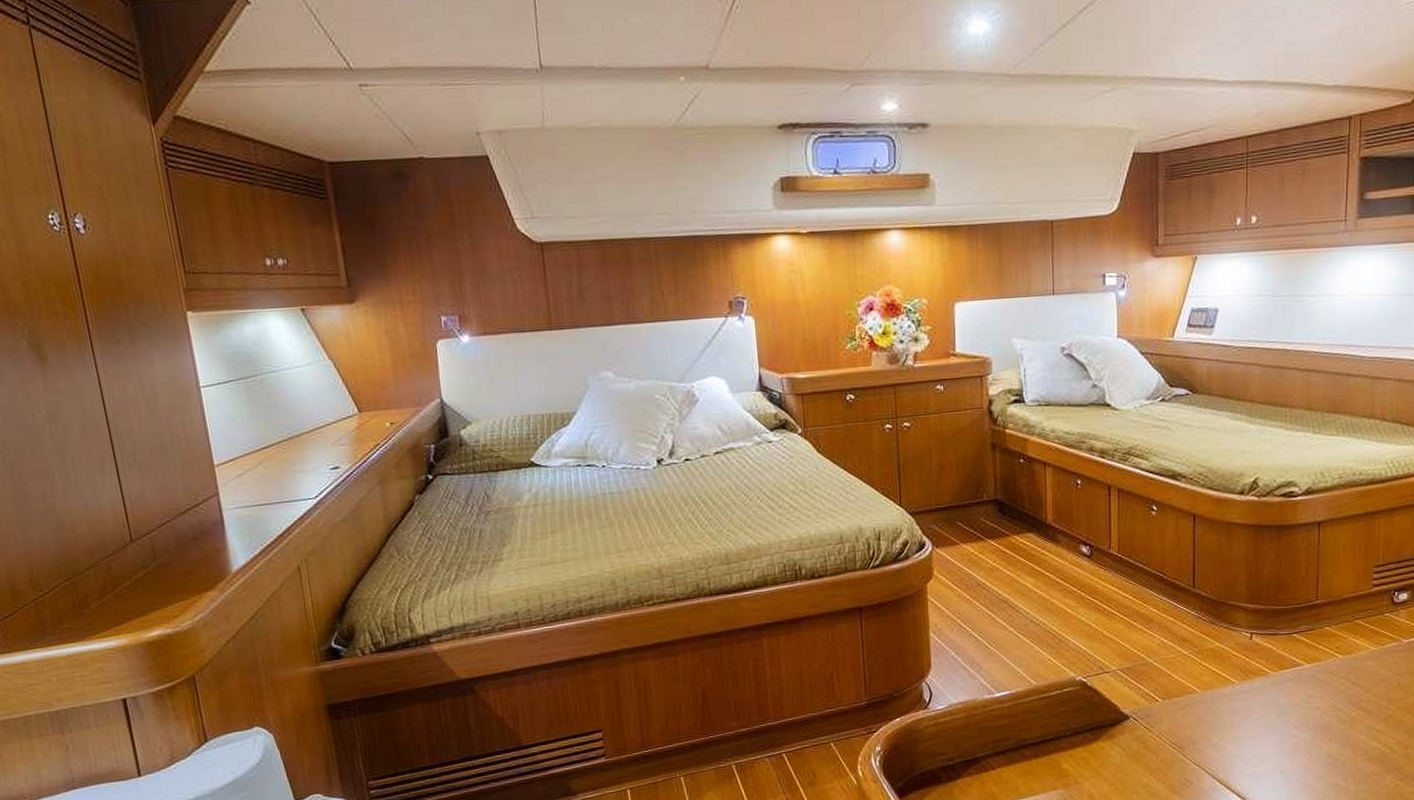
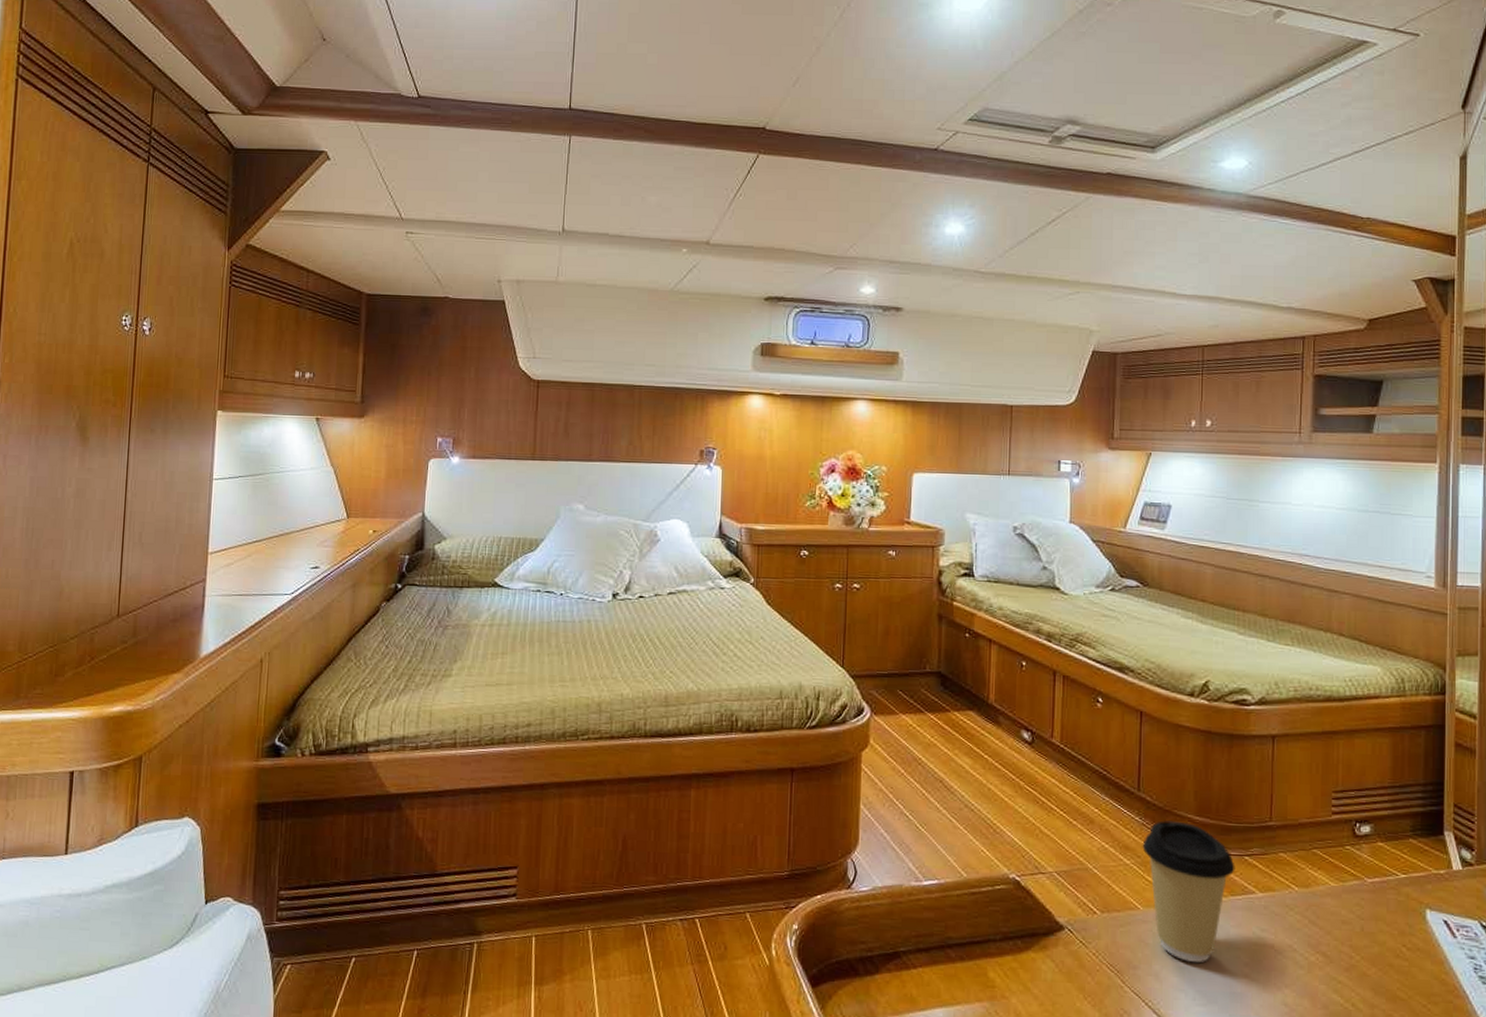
coffee cup: none [1198,610,1285,731] -> present [1142,821,1235,962]

